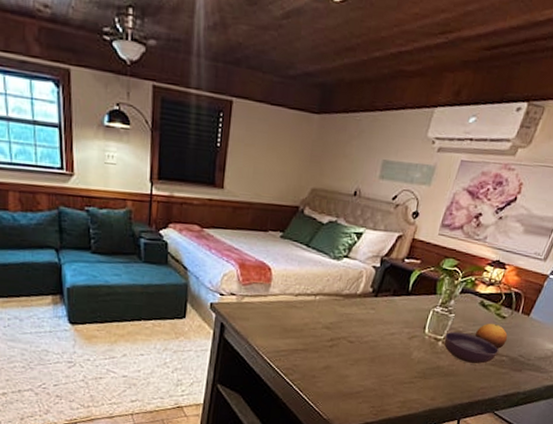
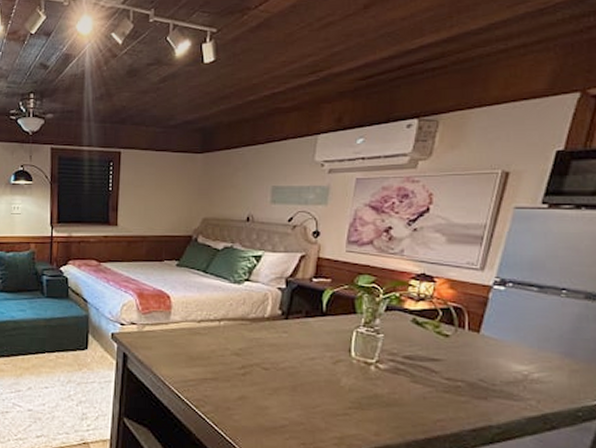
bowl: present [444,331,500,365] -> none [377,353,451,392]
fruit: present [474,323,507,349] -> none [414,342,457,373]

